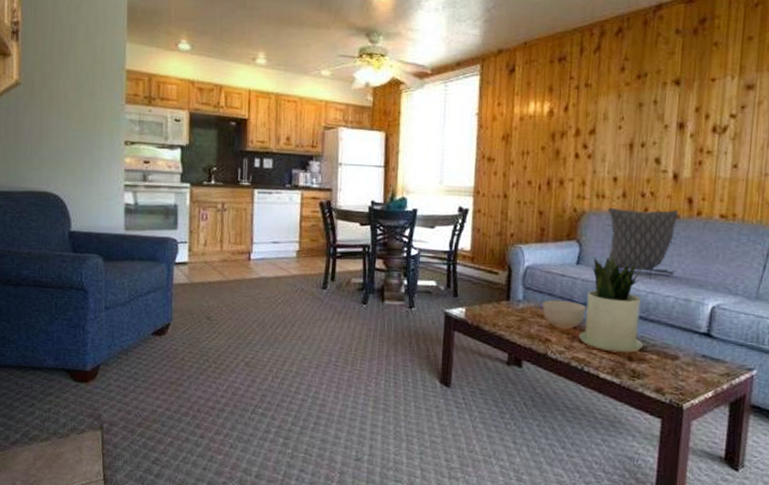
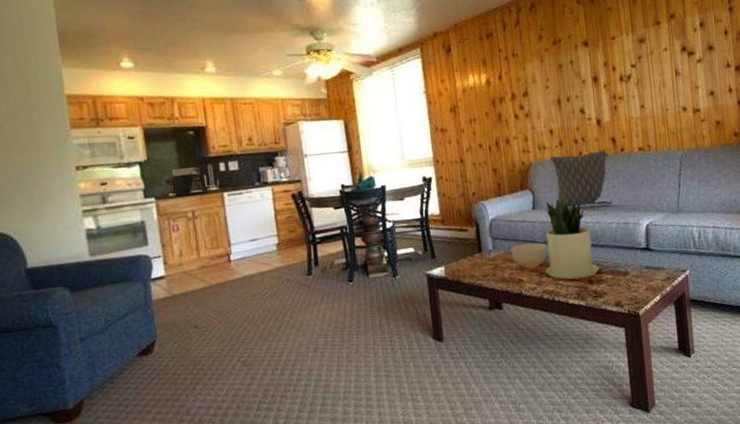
coffee maker: none [208,157,240,189] -> present [171,167,209,198]

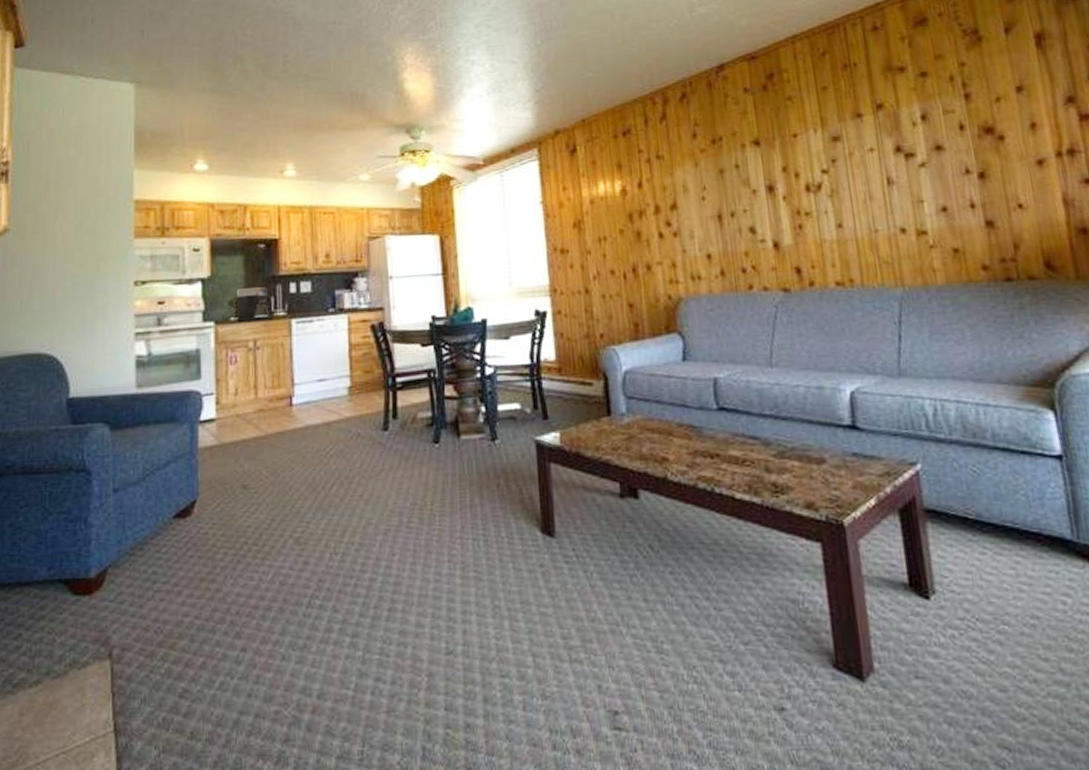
bowl: present [510,242,548,269] -> none [651,406,705,443]
planter: present [545,197,599,280] -> none [700,346,781,464]
pillow: present [550,149,612,208] -> none [708,282,798,361]

